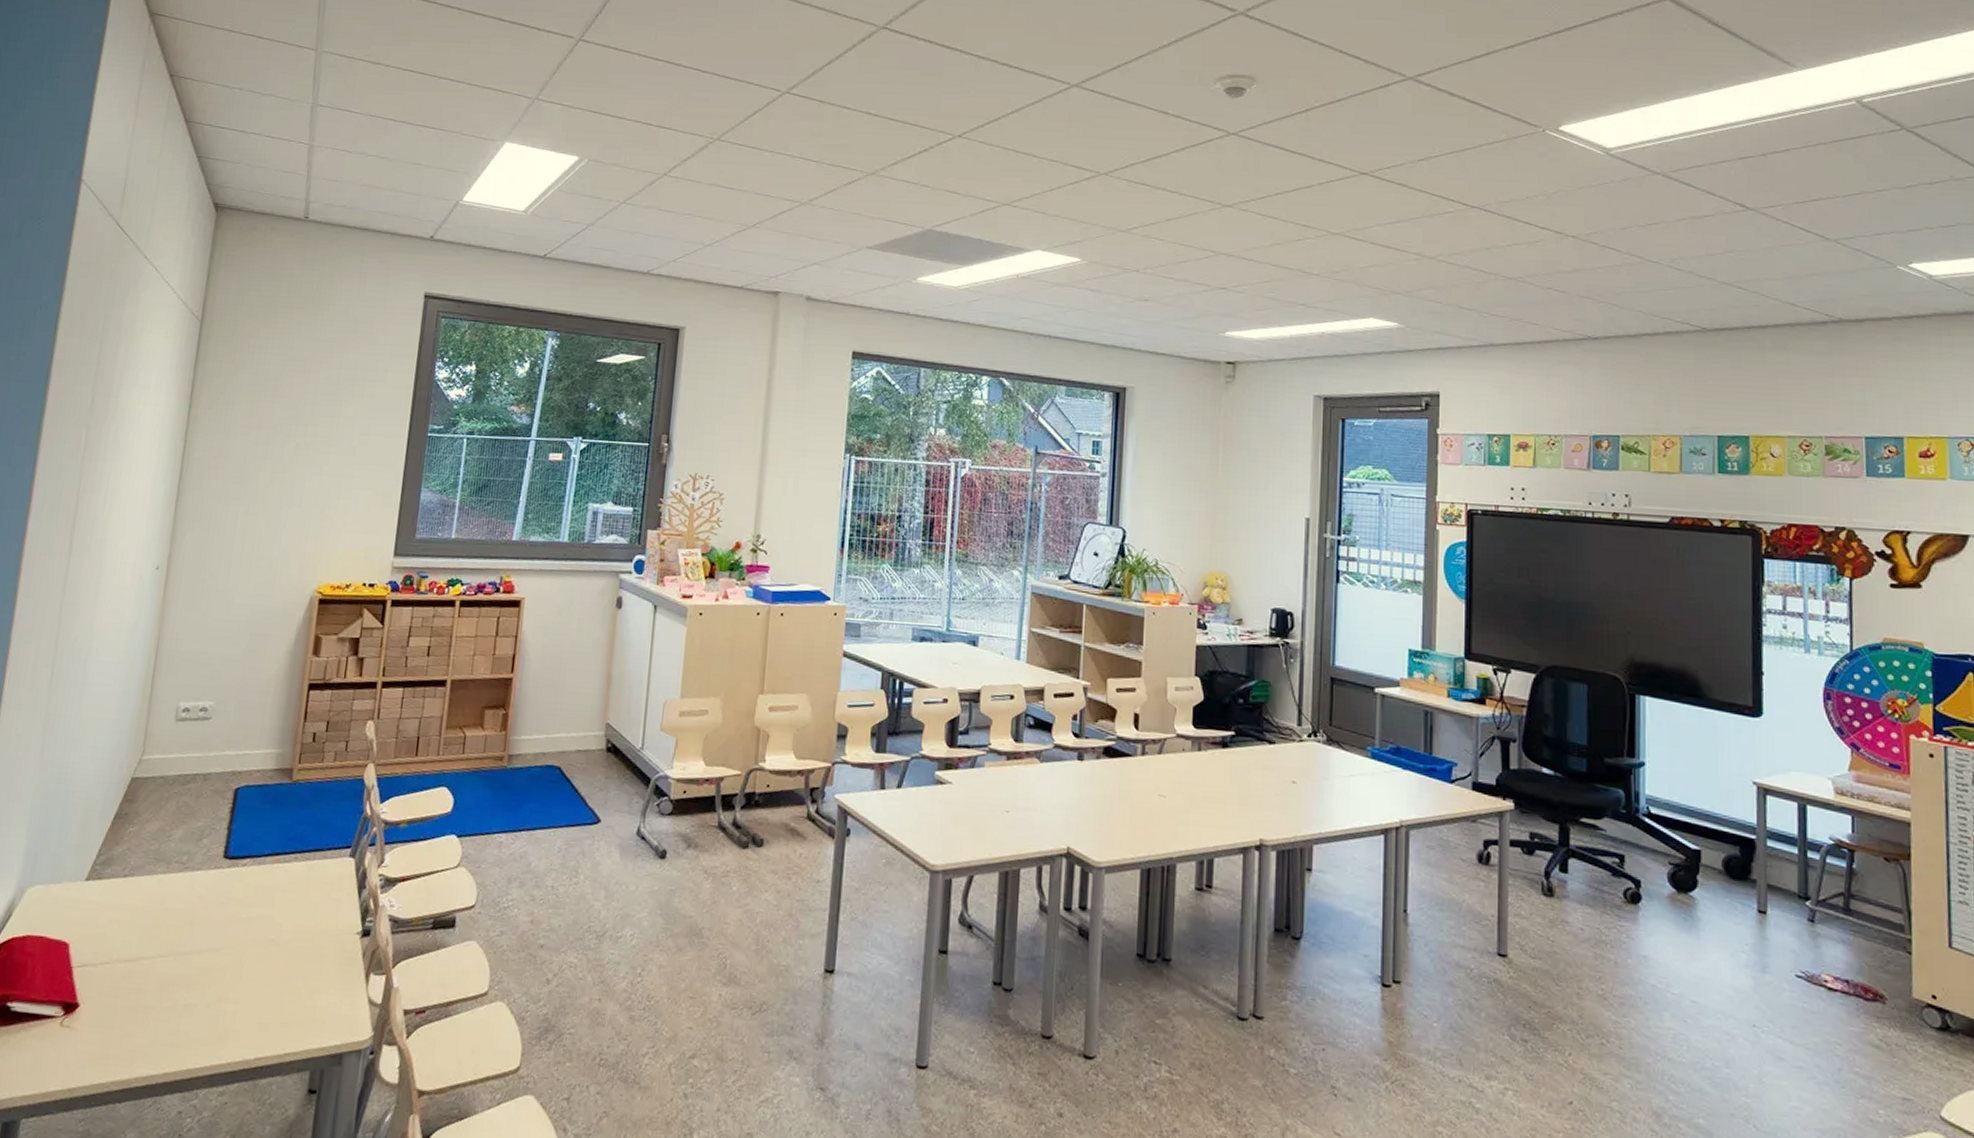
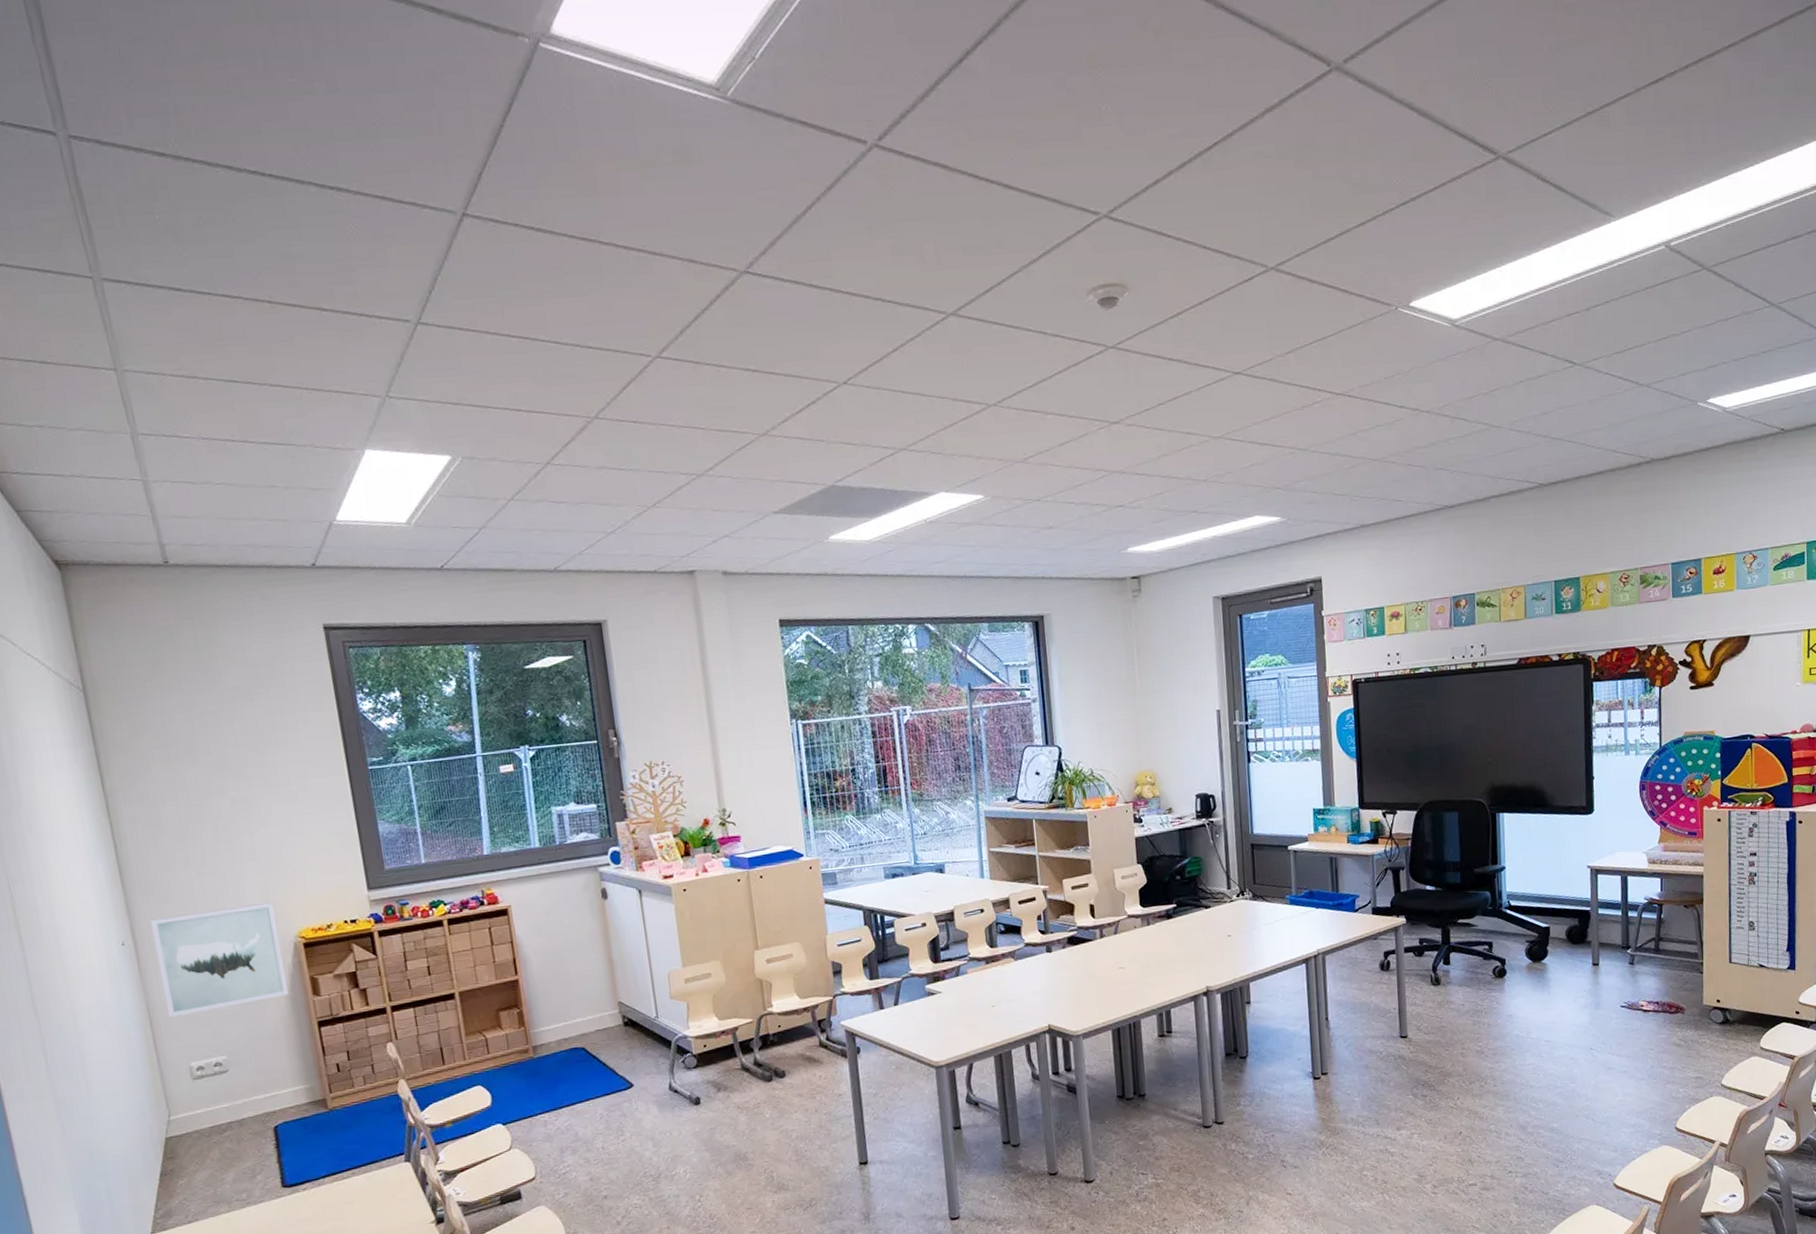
wall art: none [174,548,304,652] -> present [150,901,289,1017]

